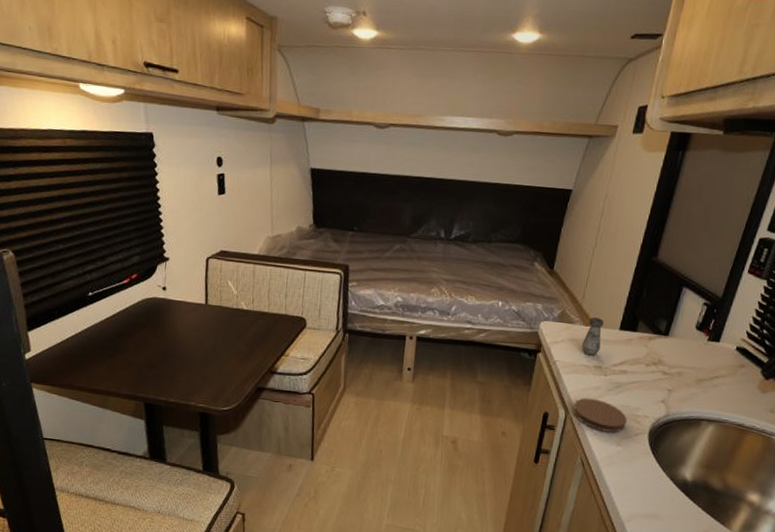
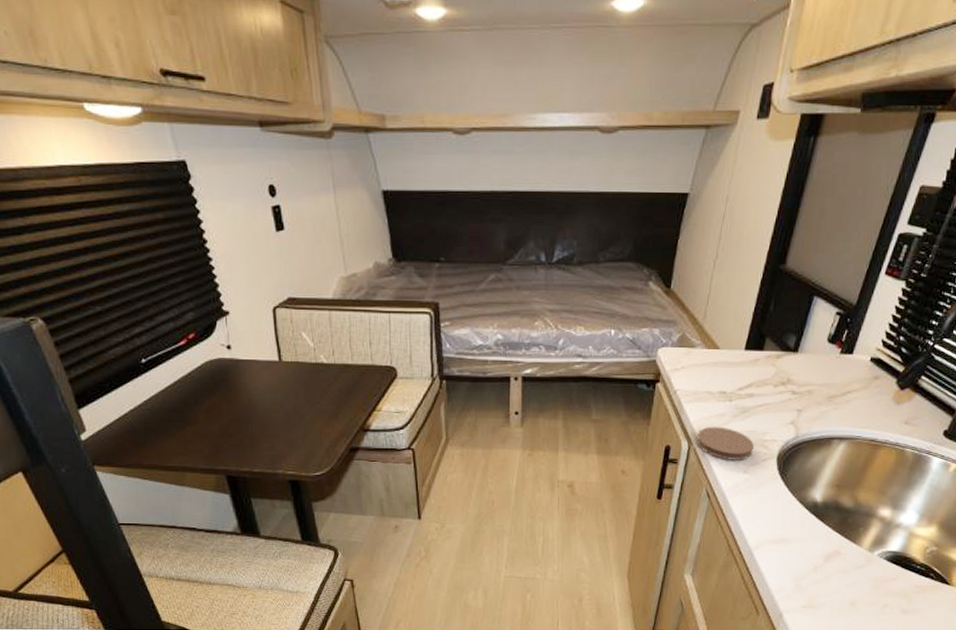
salt shaker: present [581,317,604,356] -> none [703,338,728,381]

